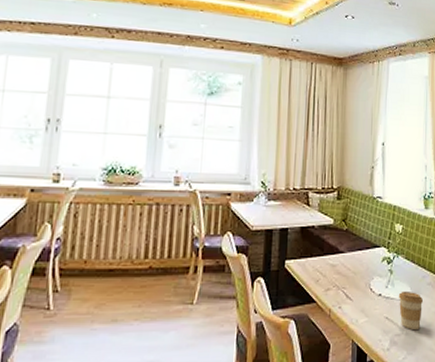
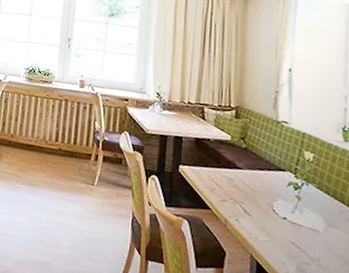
coffee cup: present [398,290,423,331] -> none [307,220,340,265]

